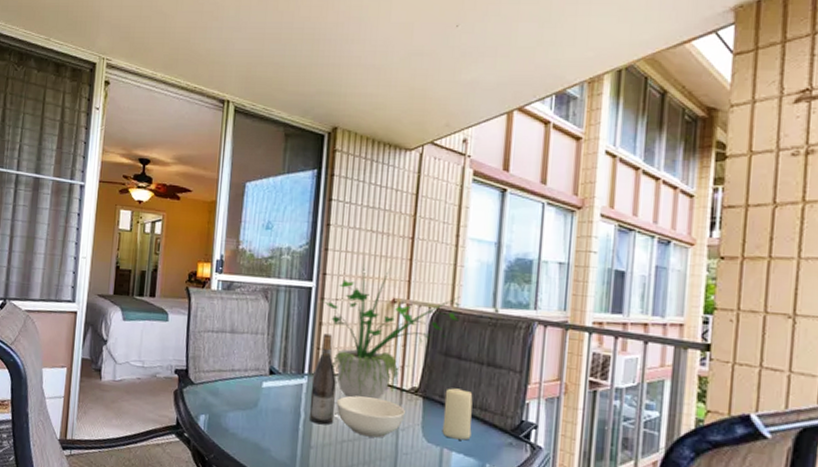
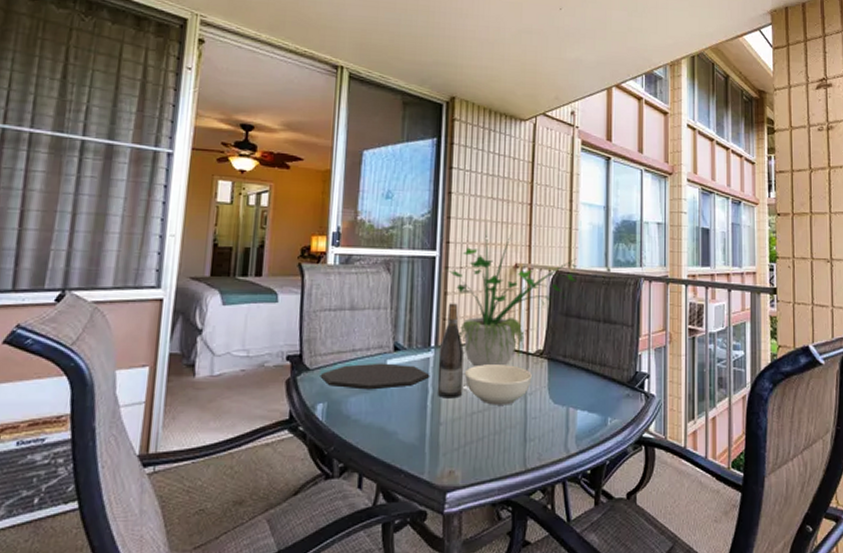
placemat: none [203,383,303,409] -> present [320,363,430,390]
candle: present [442,388,473,441] -> none [567,347,594,397]

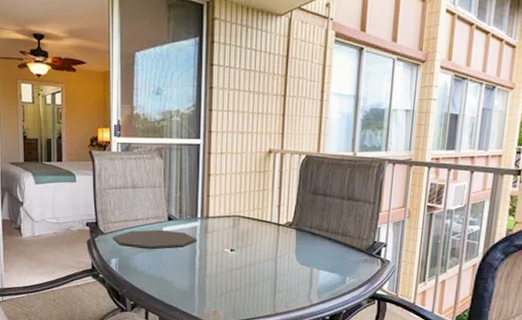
wine bottle: present [437,303,464,399] -> none [203,183,225,258]
potted plant: present [444,225,577,367] -> none [207,116,325,235]
bowl: present [464,364,532,405] -> none [225,232,282,265]

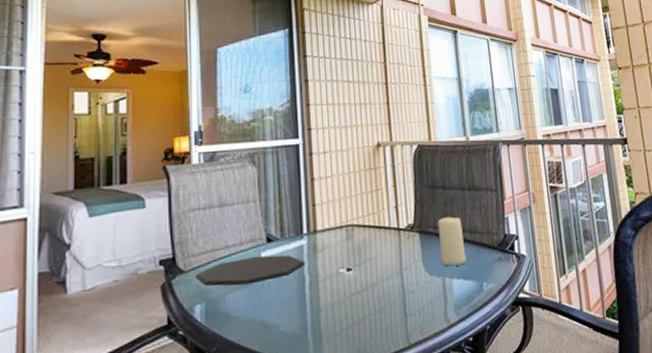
candle: none [312,220,336,261] -> present [437,217,467,267]

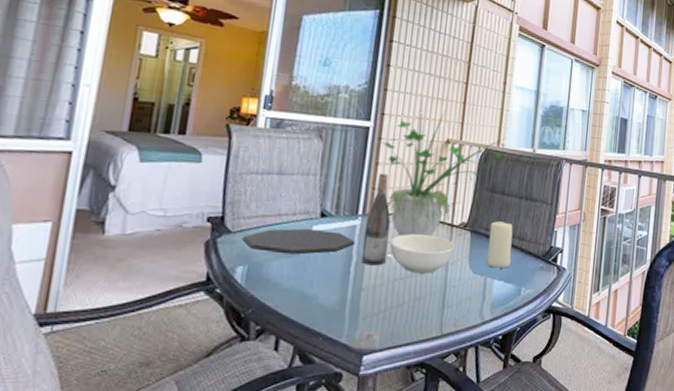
potted plant: none [308,108,438,249] -> present [377,100,506,237]
wine bottle: none [311,188,339,284] -> present [361,173,391,266]
bowl: none [339,242,406,285] -> present [389,234,455,274]

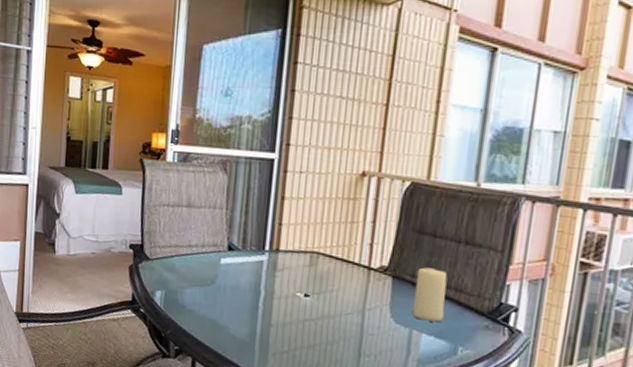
placemat: present [241,228,355,255] -> none [159,258,263,286]
wine bottle: present [361,173,391,266] -> none [269,208,299,304]
potted plant: present [377,100,506,237] -> none [283,127,439,279]
bowl: present [389,234,455,274] -> none [298,273,373,318]

